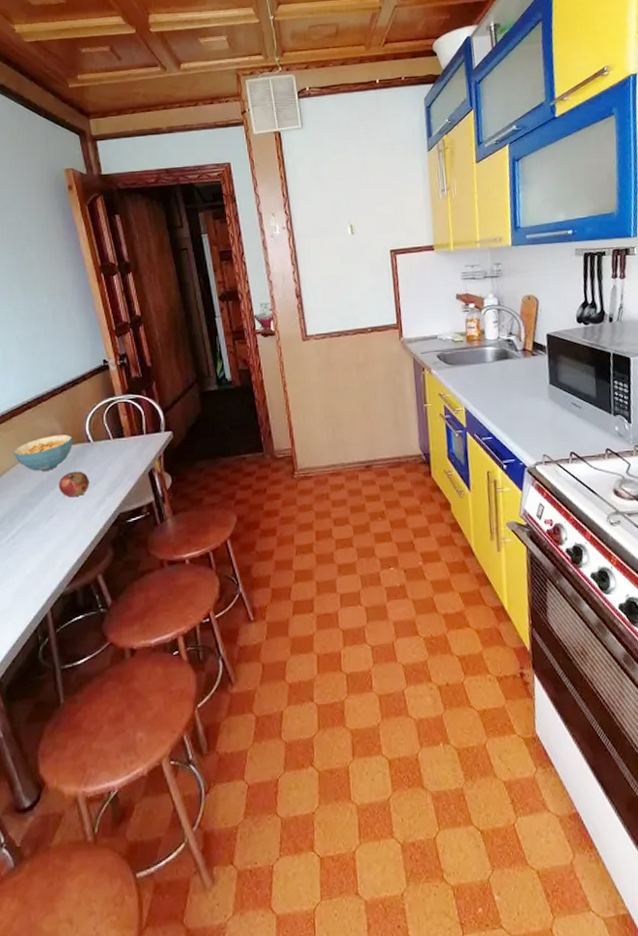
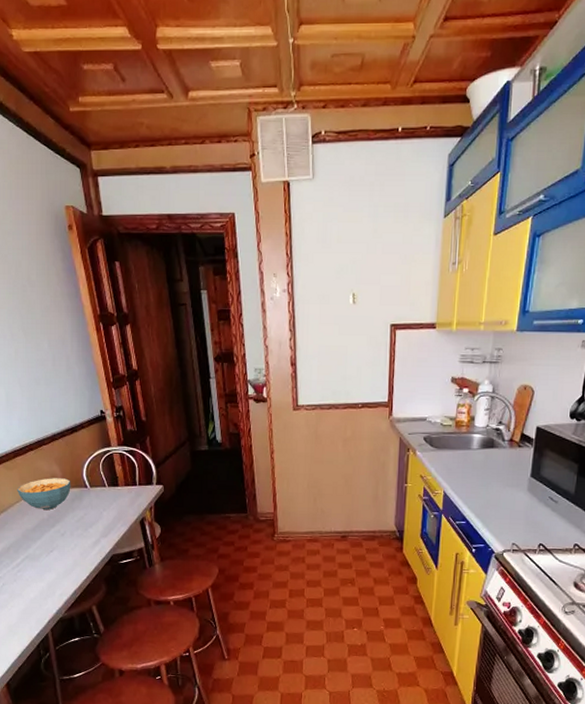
fruit: present [59,471,89,498] -> none [58,513,86,536]

